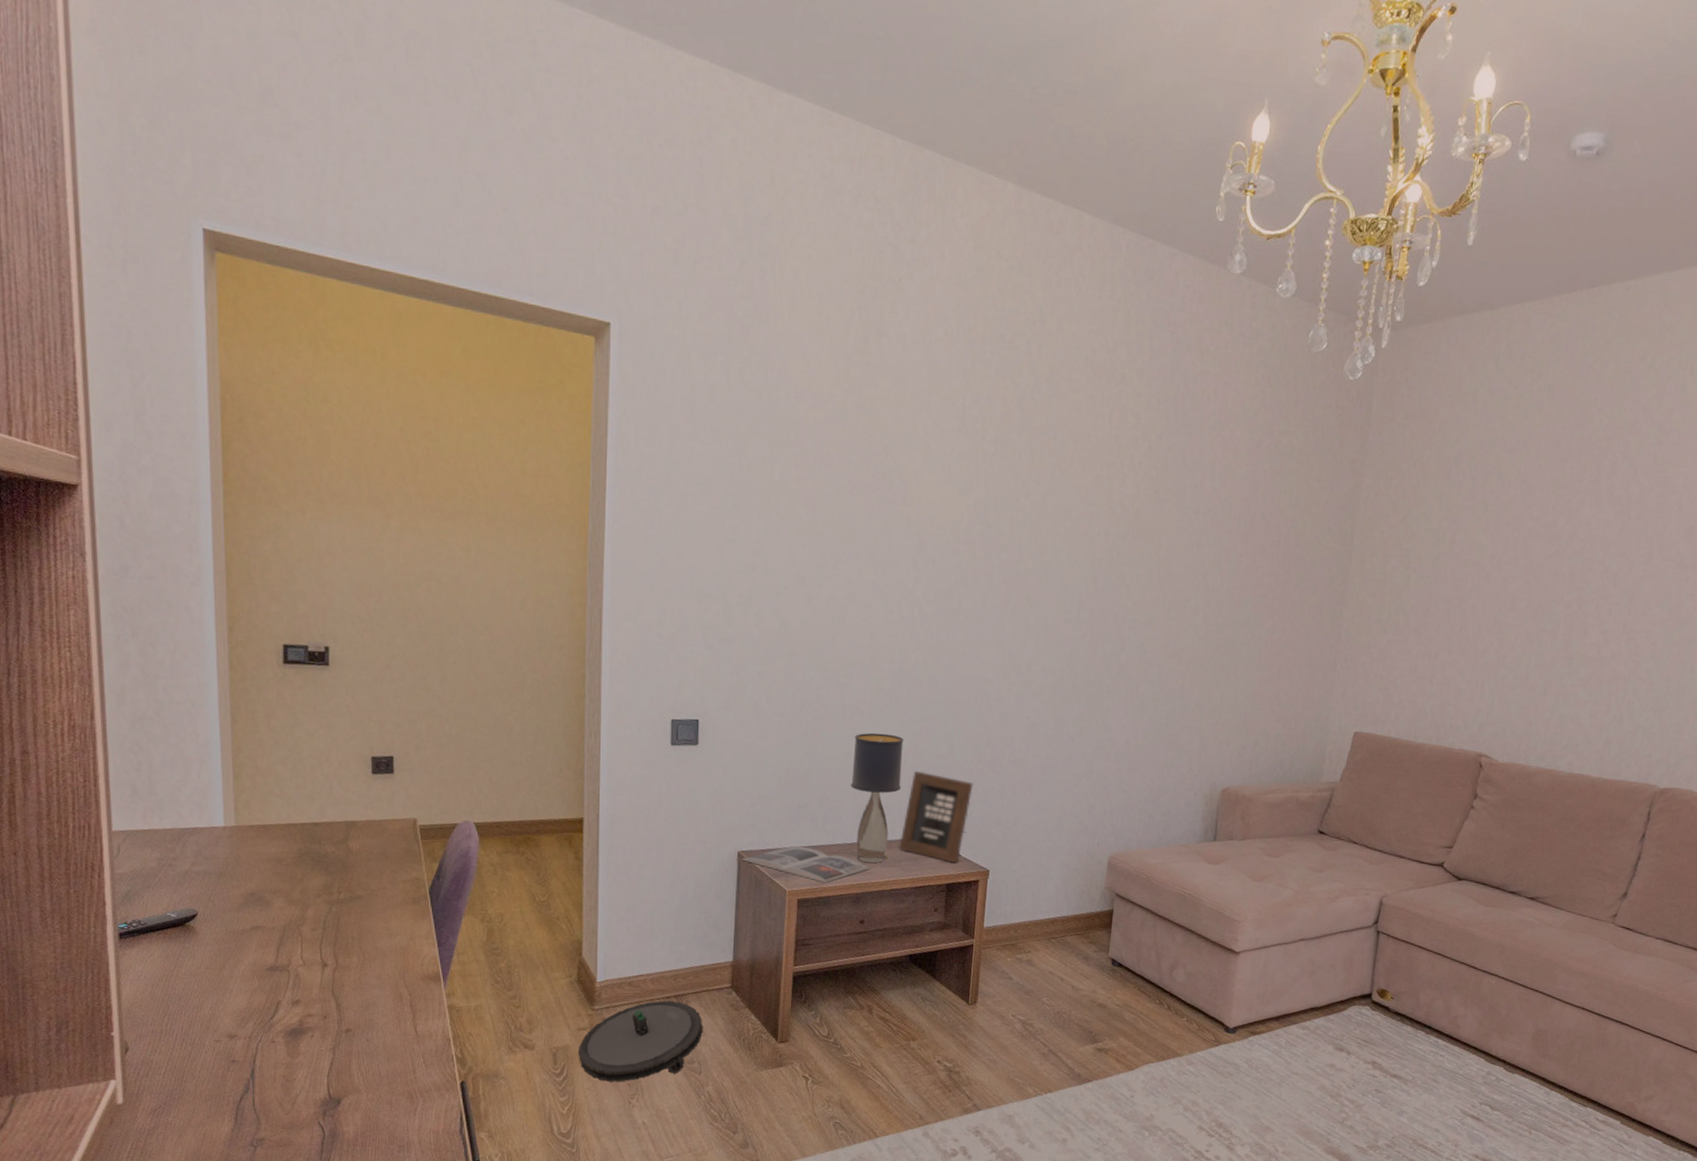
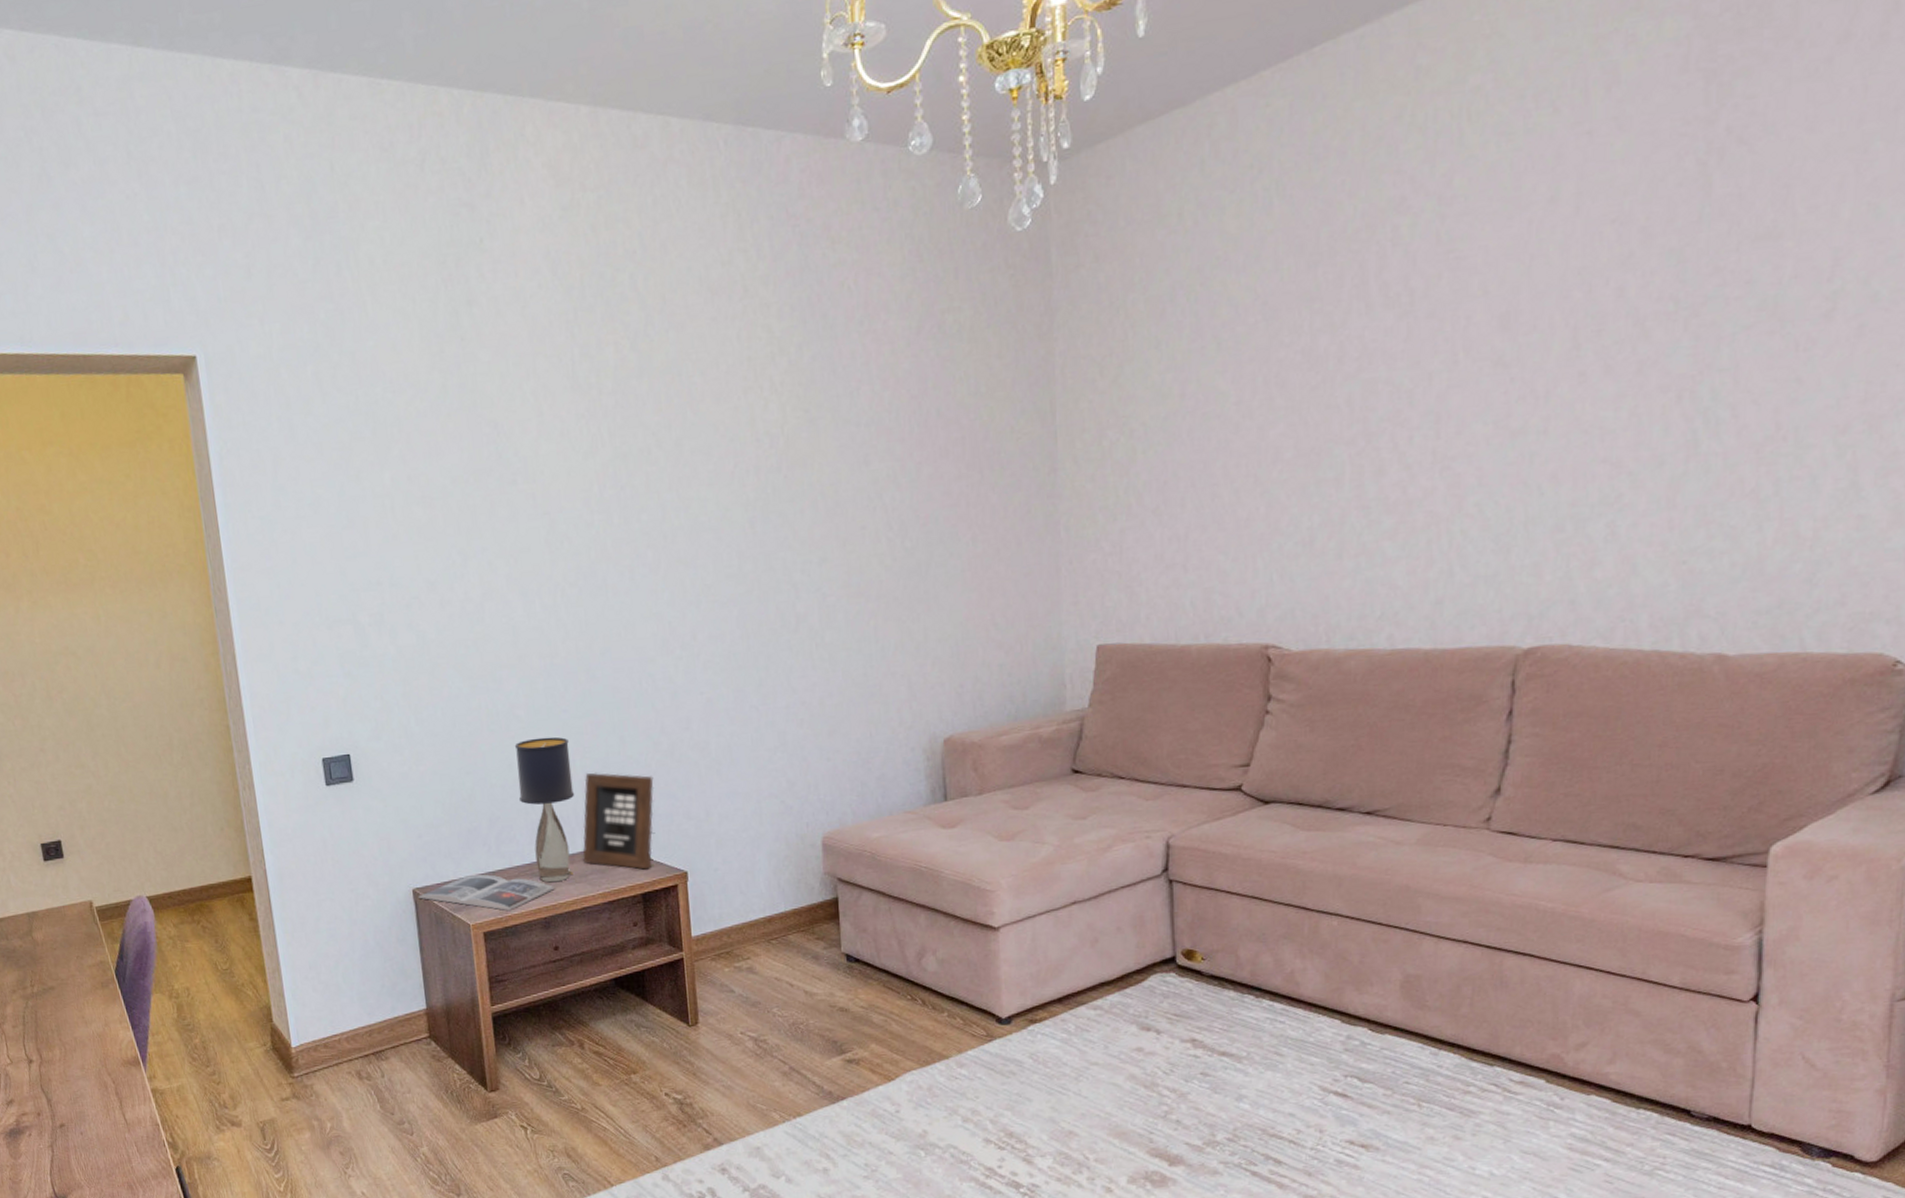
robot vacuum: present [577,1000,704,1082] -> none [284,1058,409,1153]

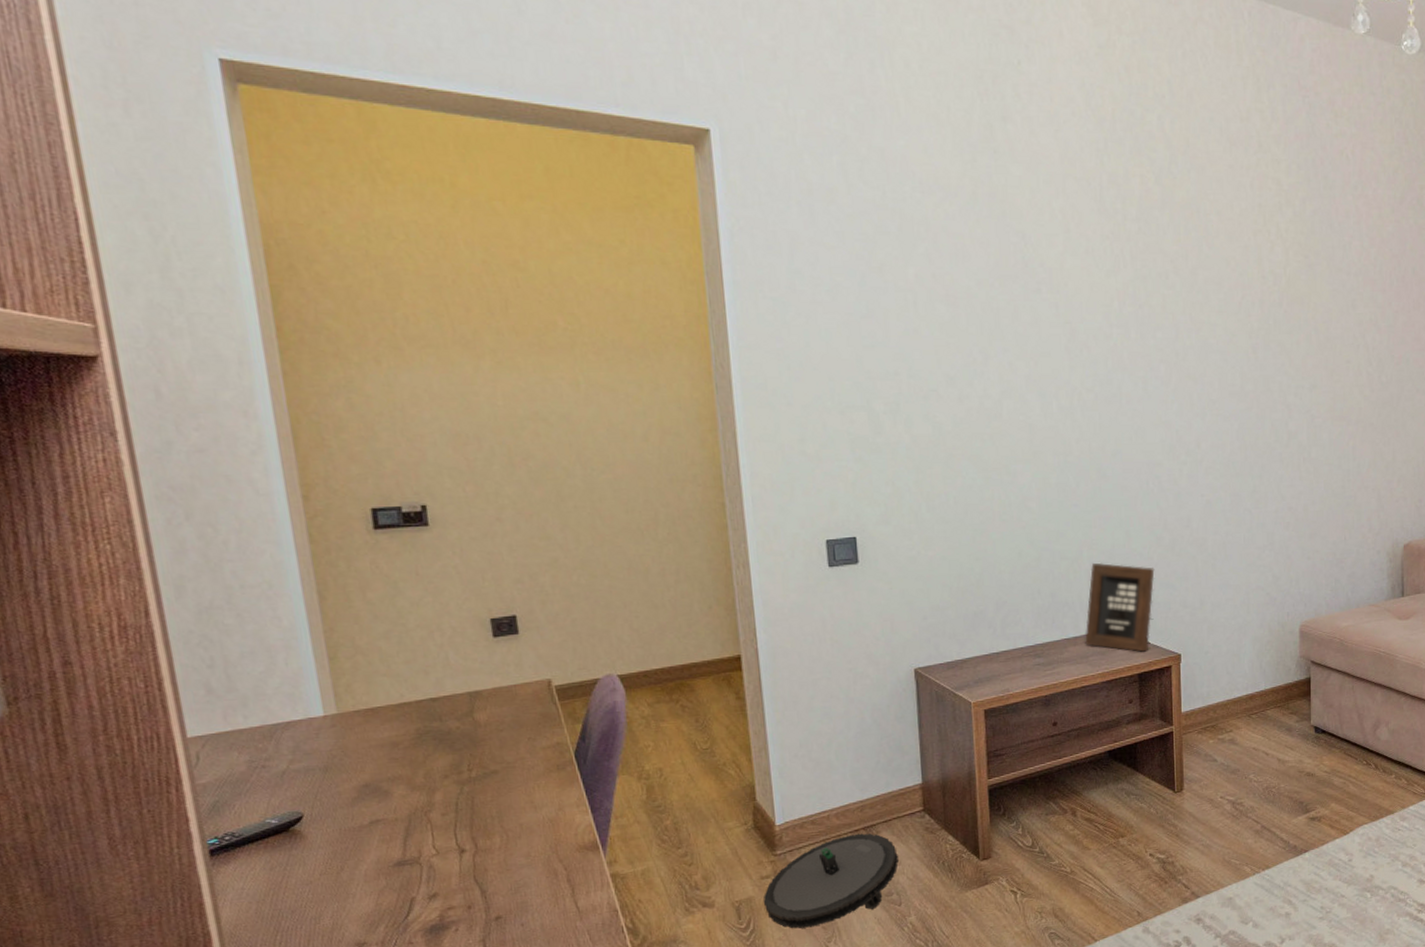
robot vacuum: none [284,1058,409,1153] -> present [763,832,900,928]
magazine: present [418,874,555,911] -> none [920,655,1056,690]
table lamp: present [514,737,575,883] -> none [1025,528,1081,663]

